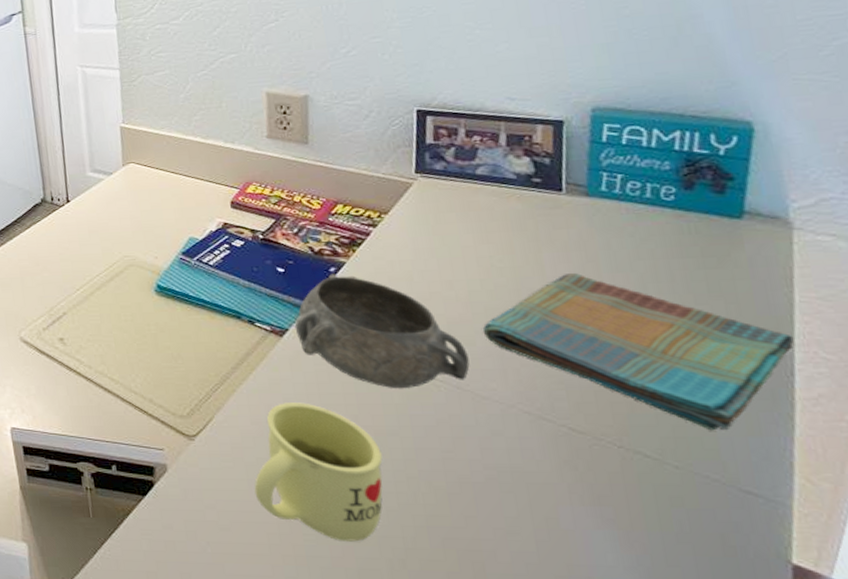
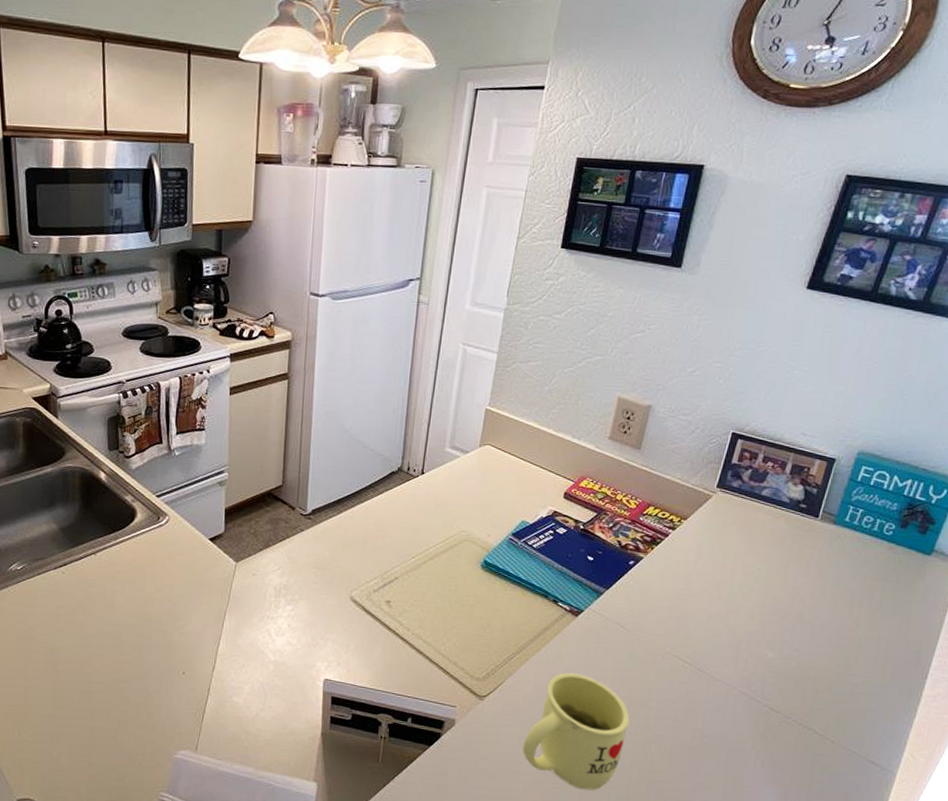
decorative bowl: present [294,273,470,389] -> none [589,566,715,669]
dish towel: present [482,273,795,431] -> none [730,585,936,716]

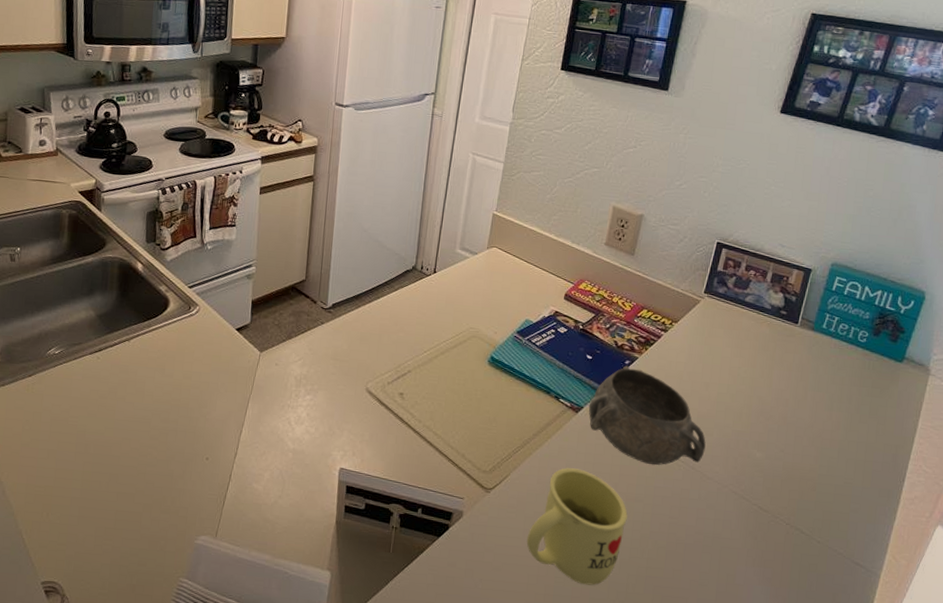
decorative bowl: none [589,566,715,669] -> present [588,365,706,466]

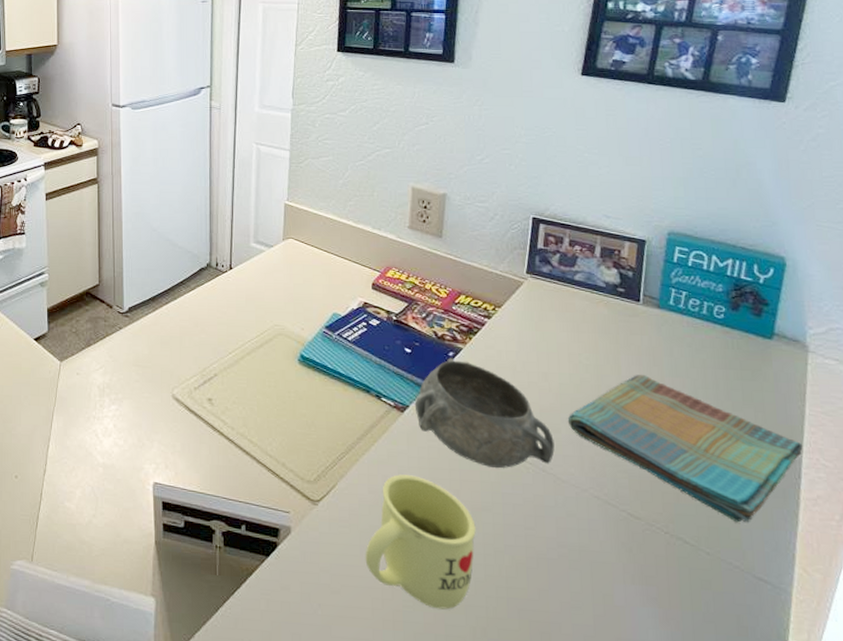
dish towel: none [720,388,911,517] -> present [567,375,803,523]

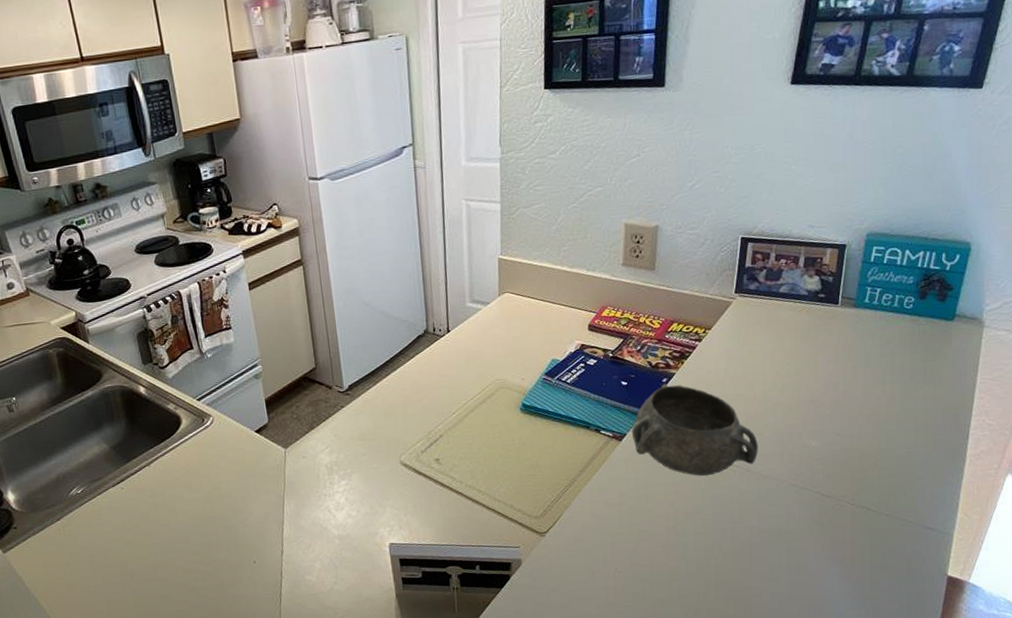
mug: present [365,474,476,610] -> none [590,495,688,604]
dish towel: present [567,375,803,523] -> none [770,371,972,486]

